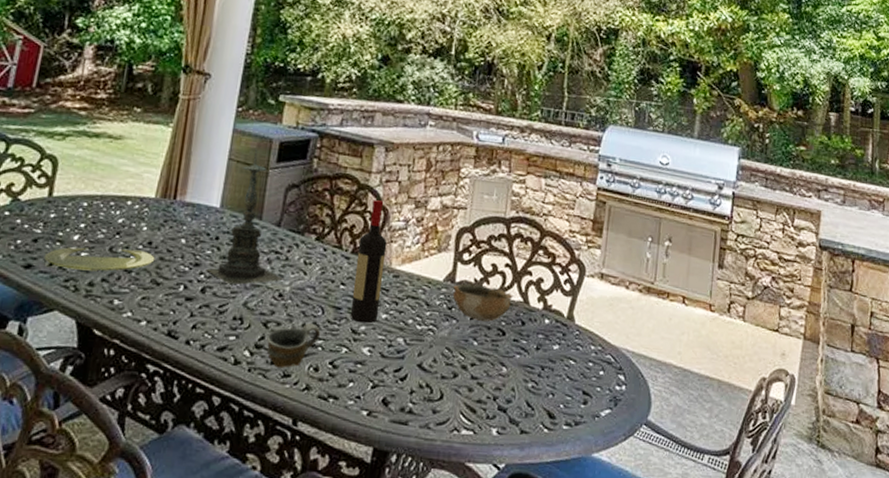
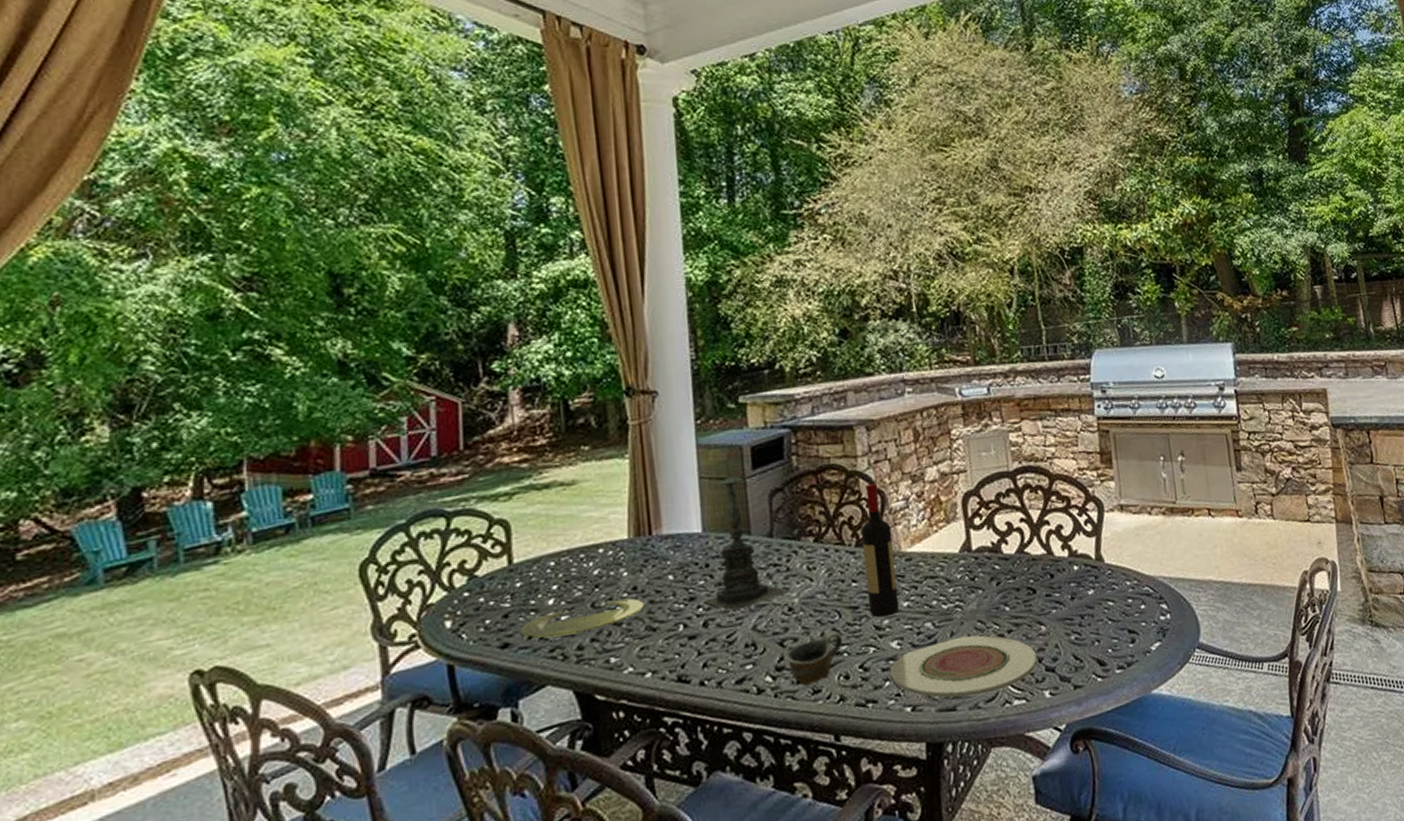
plate: none [355,358,493,417] -> present [890,635,1037,698]
bowl: present [452,283,513,322] -> none [971,546,1035,585]

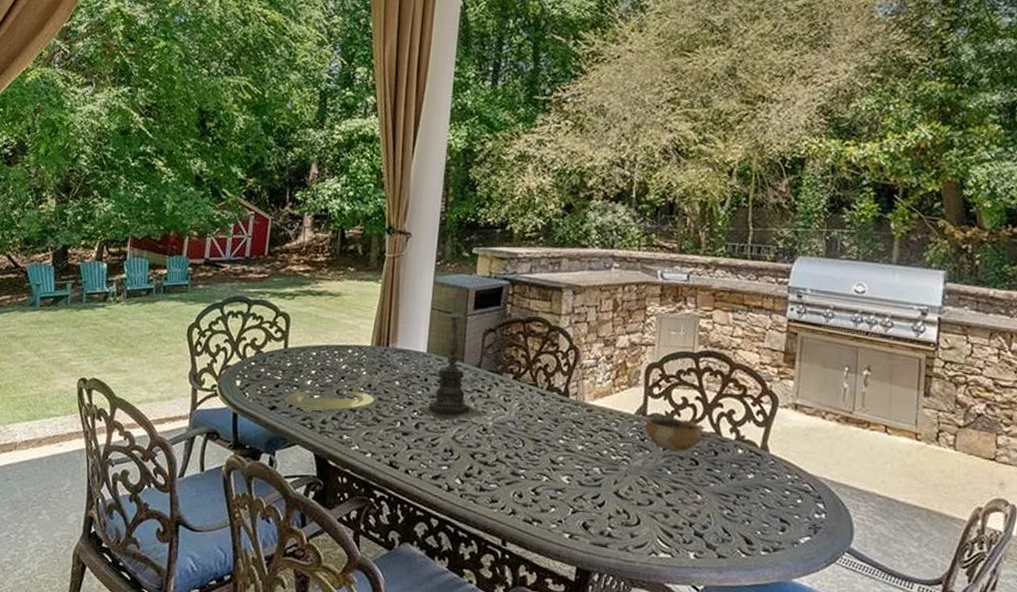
cup: present [786,630,843,686] -> none [474,455,523,495]
wine bottle: present [860,484,900,618] -> none [548,340,580,455]
plate: present [890,635,1037,698] -> none [557,486,688,541]
bowl: none [971,546,1035,585] -> present [644,416,705,452]

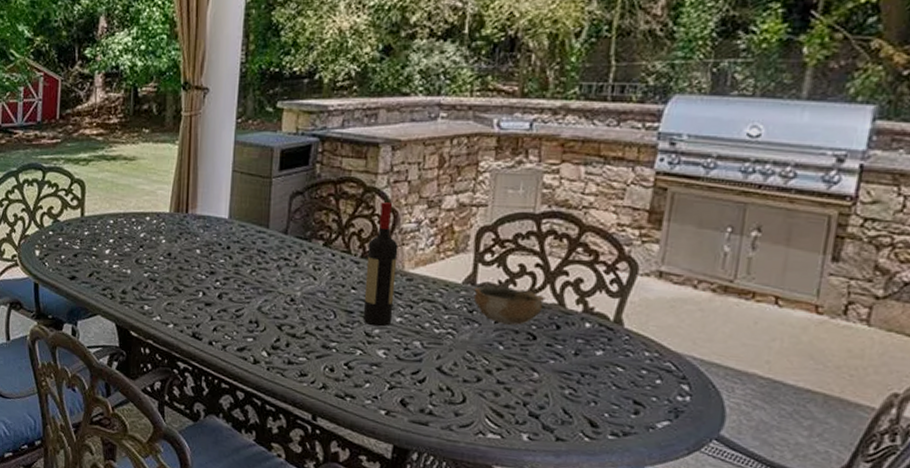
plate: present [284,390,375,411] -> none [84,260,175,281]
candle holder: present [418,298,488,421] -> none [221,159,296,291]
wine bottle: none [548,340,580,455] -> present [362,202,399,327]

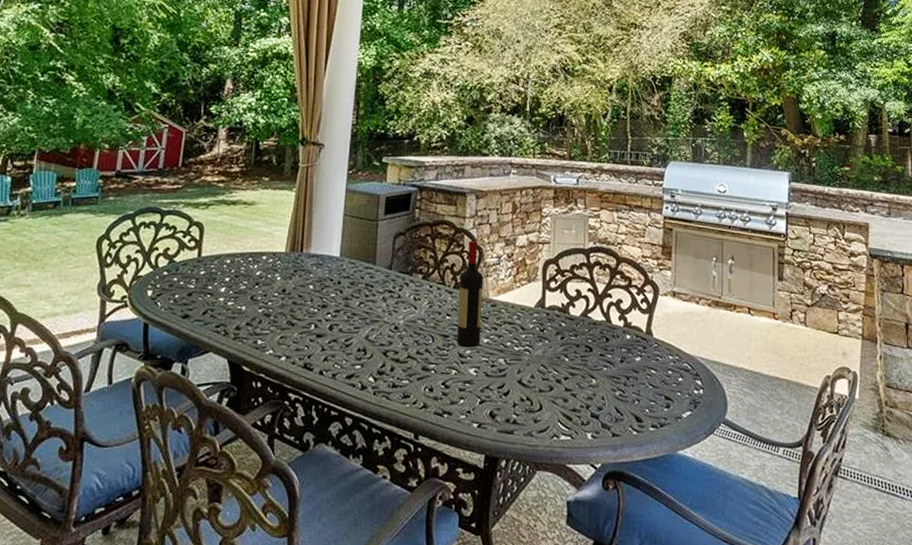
bowl: present [473,285,546,325] -> none [543,307,597,340]

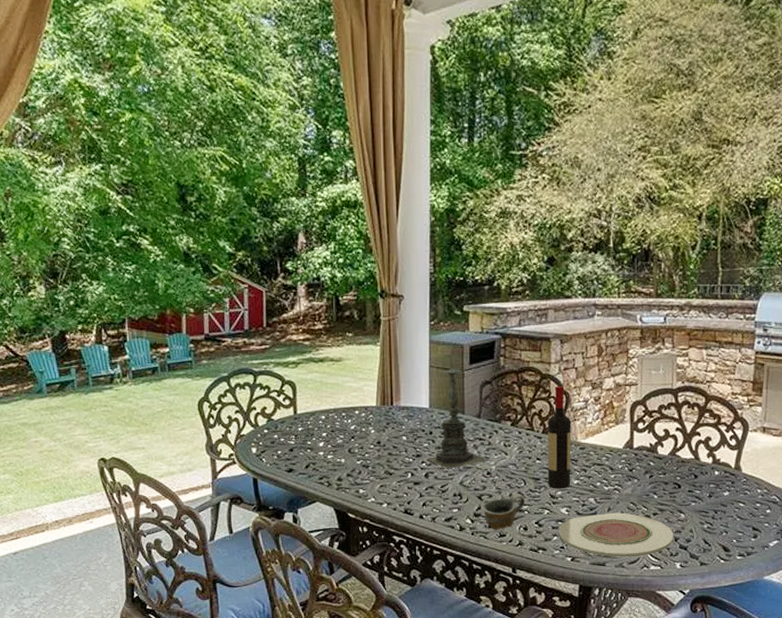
candle holder: none [332,205,400,322] -> present [426,355,491,469]
cup: none [387,351,433,390] -> present [483,494,526,530]
plate: none [465,375,585,426] -> present [558,512,674,557]

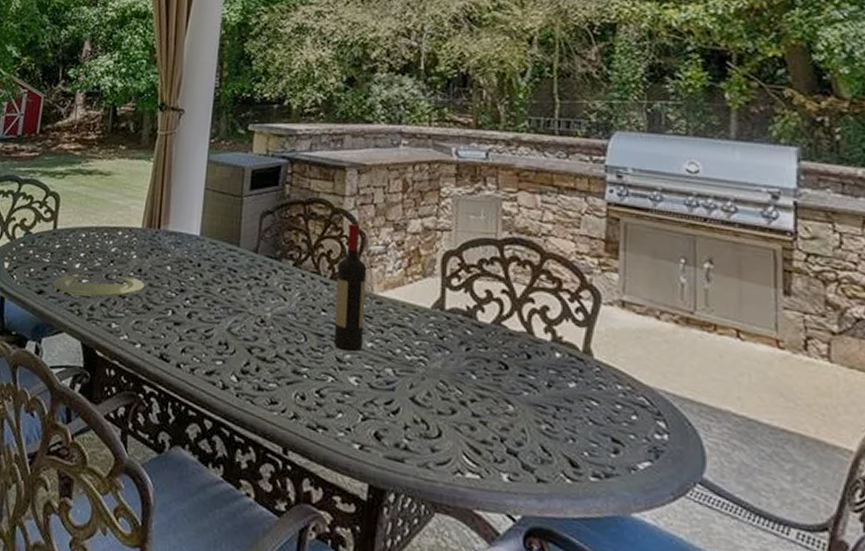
plate: none [300,449,385,469] -> present [52,274,145,297]
candle holder: present [426,355,491,469] -> none [191,178,267,311]
cup: present [483,494,526,530] -> none [252,350,305,395]
plate: present [558,512,674,557] -> none [344,390,499,458]

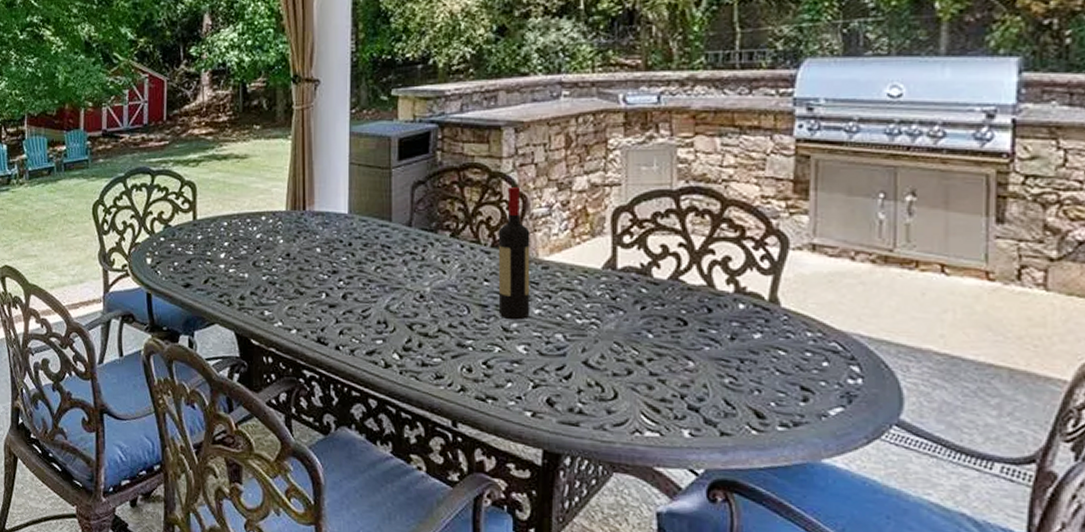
plate: present [52,274,145,297] -> none [198,262,295,286]

